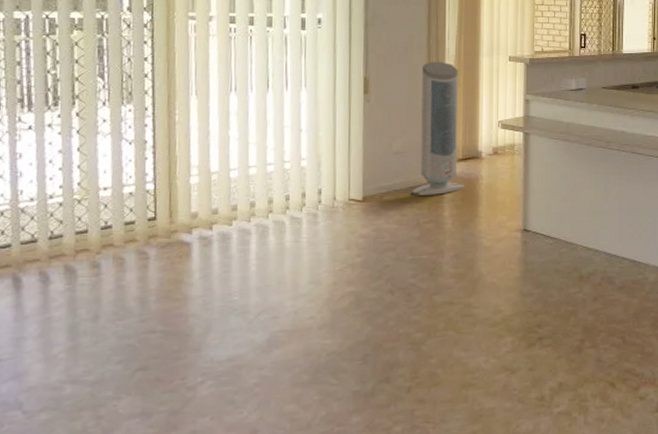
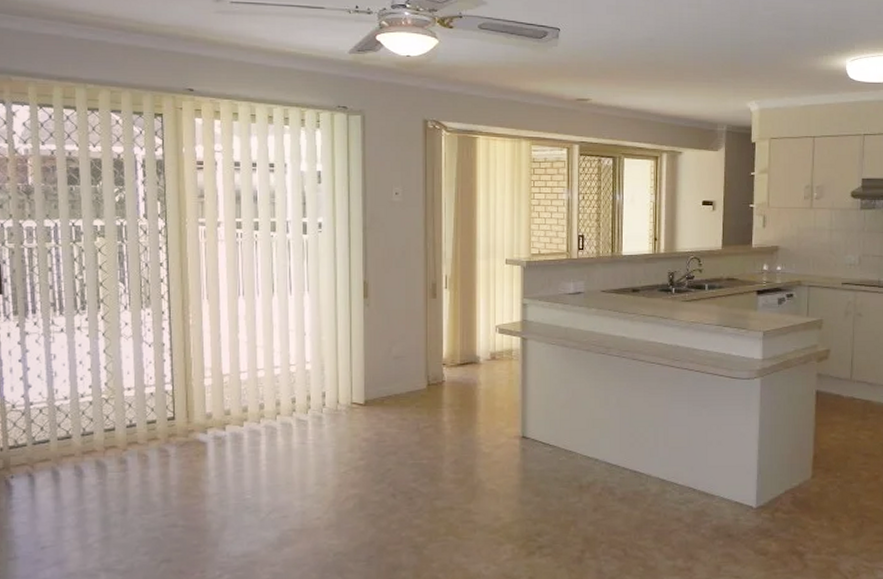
air purifier: present [412,61,465,195] -> none [412,264,464,400]

